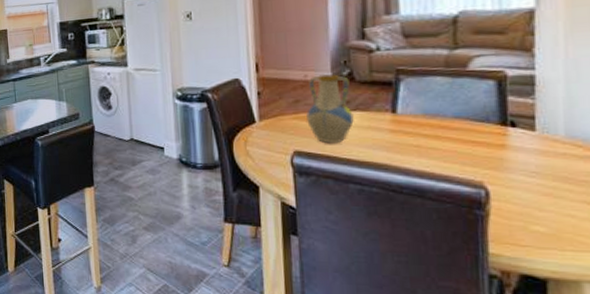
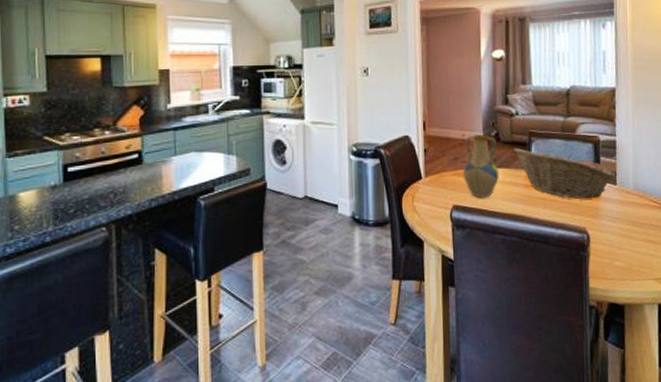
fruit basket: none [373,88,535,147] -> present [513,148,616,199]

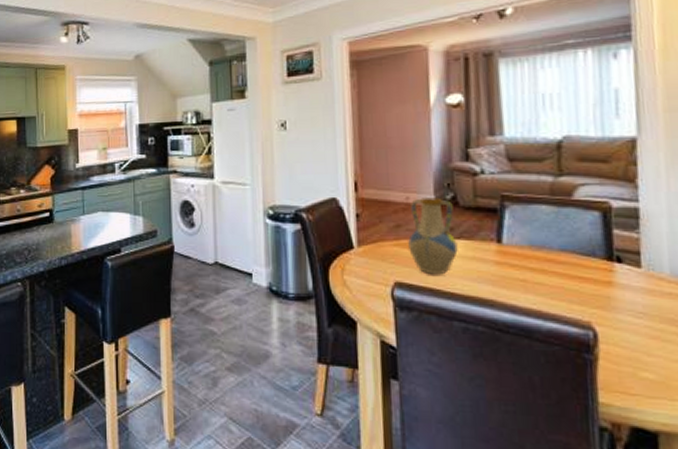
fruit basket: present [513,148,616,199] -> none [478,215,641,283]

